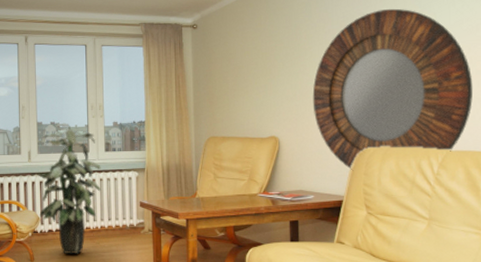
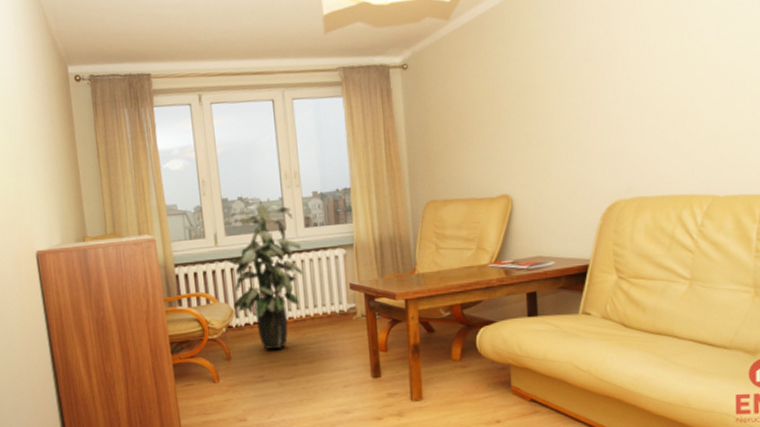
home mirror: present [312,8,473,171] -> none [551,24,747,229]

